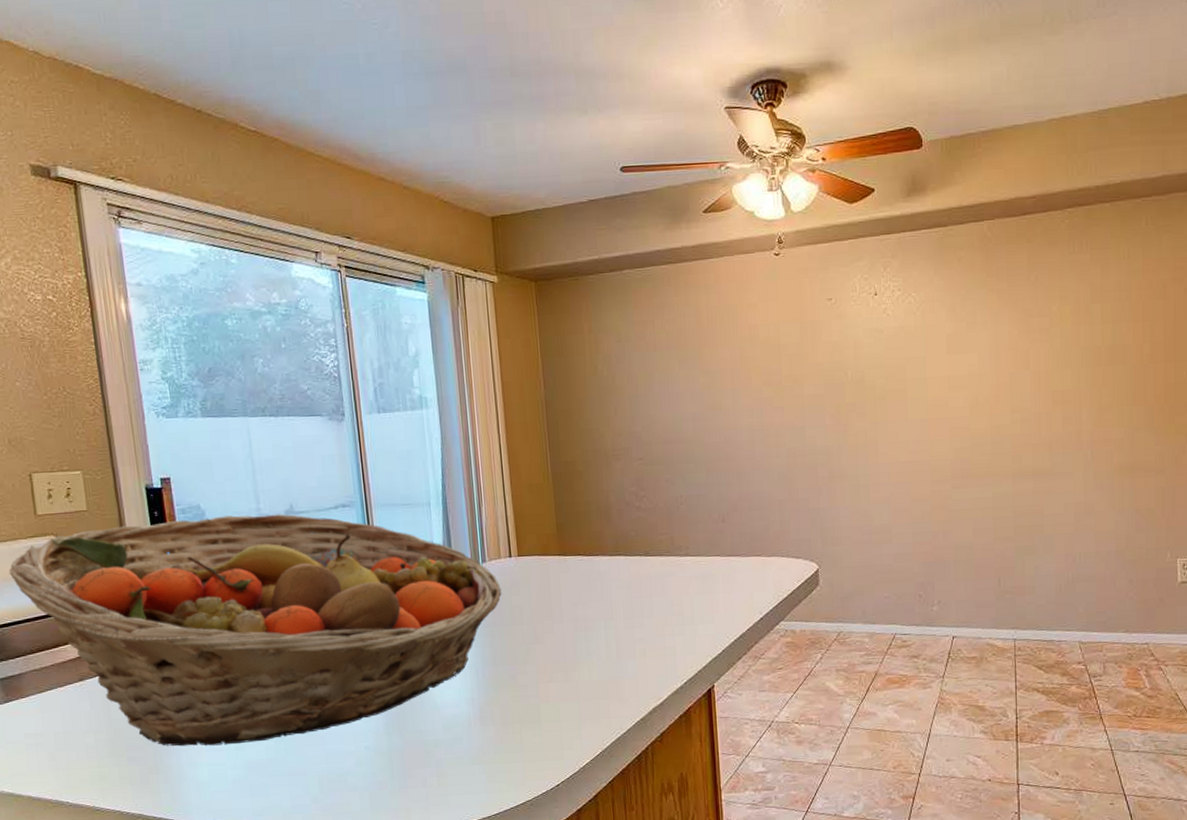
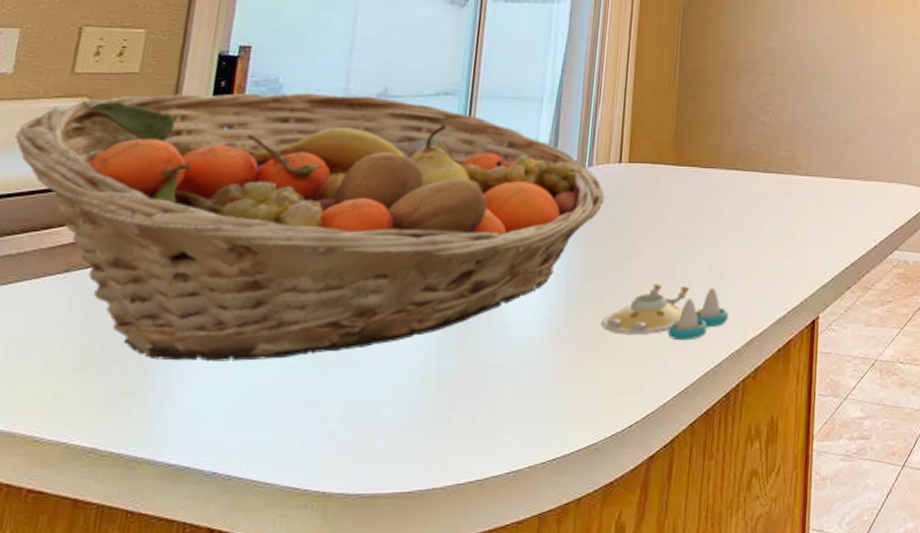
salt and pepper shaker set: none [518,664,630,713] -> present [601,284,728,341]

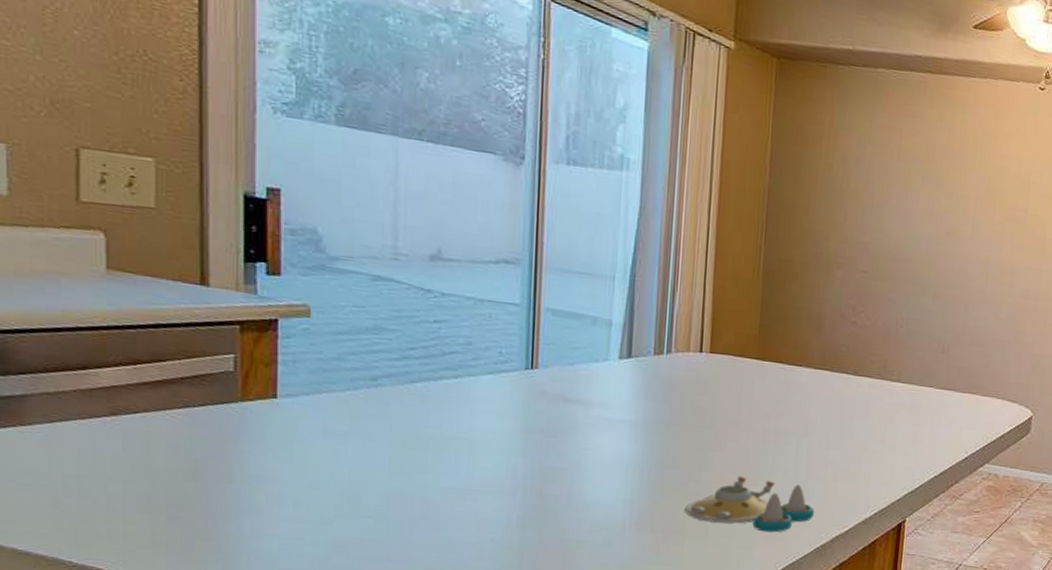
fruit basket: present [14,93,605,362] -> none [25,232,685,518]

